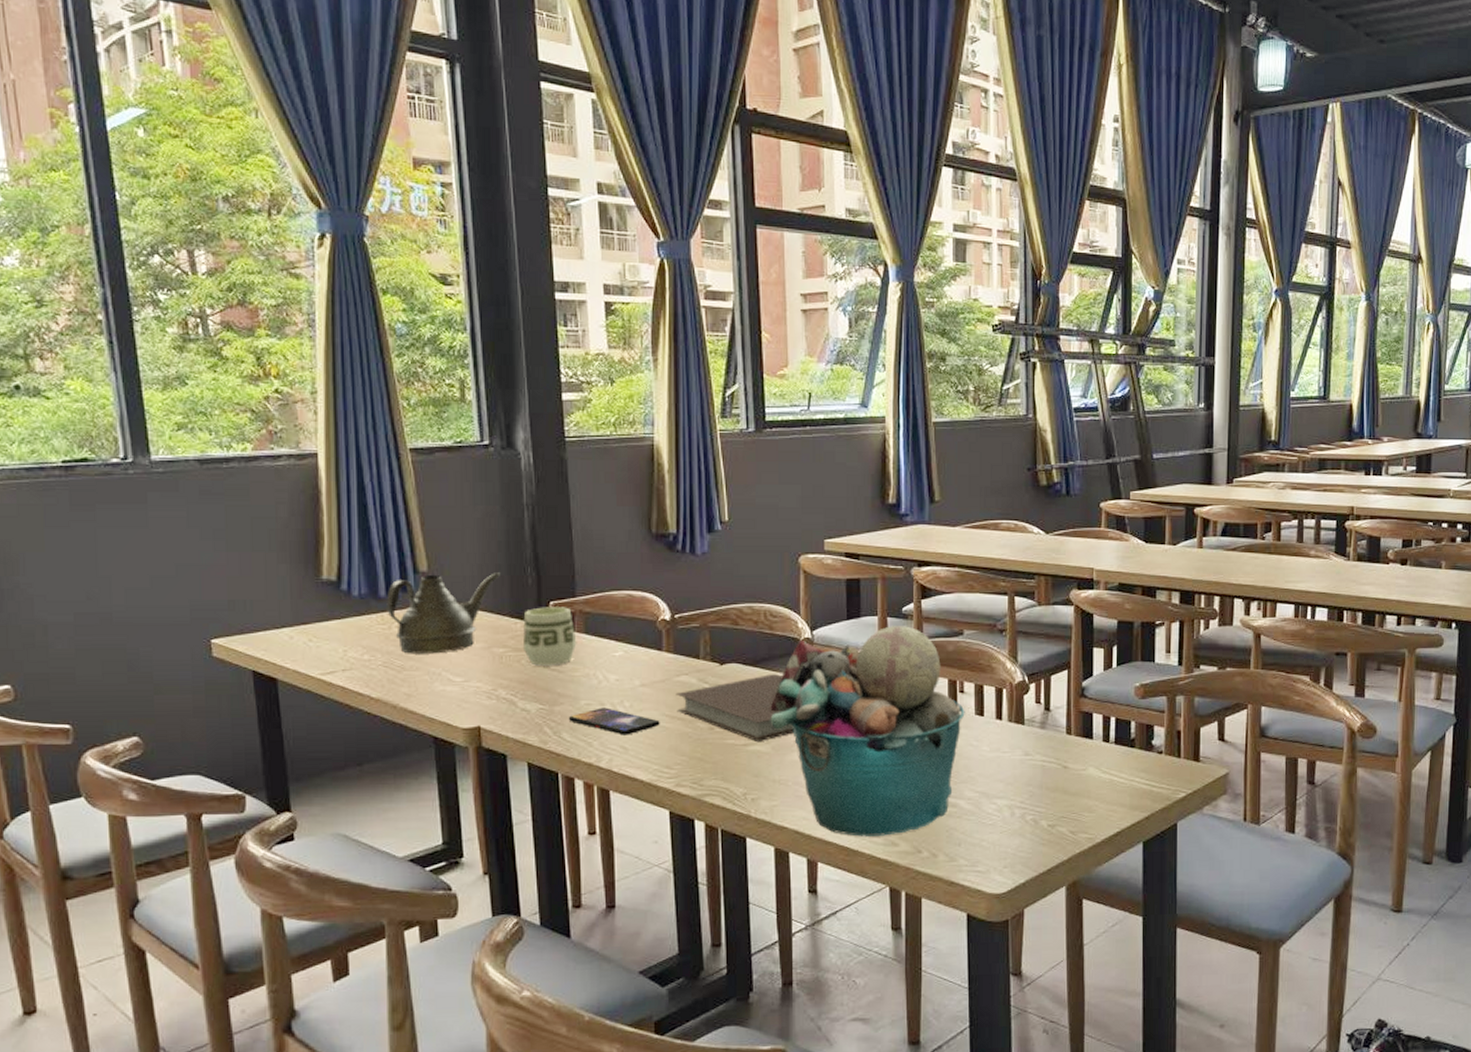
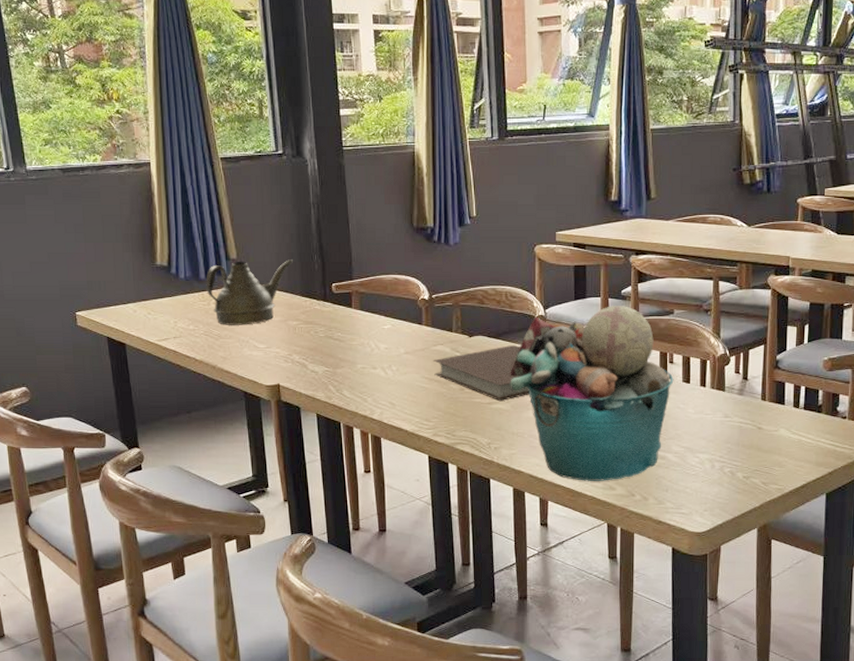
cup: present [523,607,577,666] -> none [311,288,354,336]
smartphone: present [569,707,660,735] -> none [349,371,420,394]

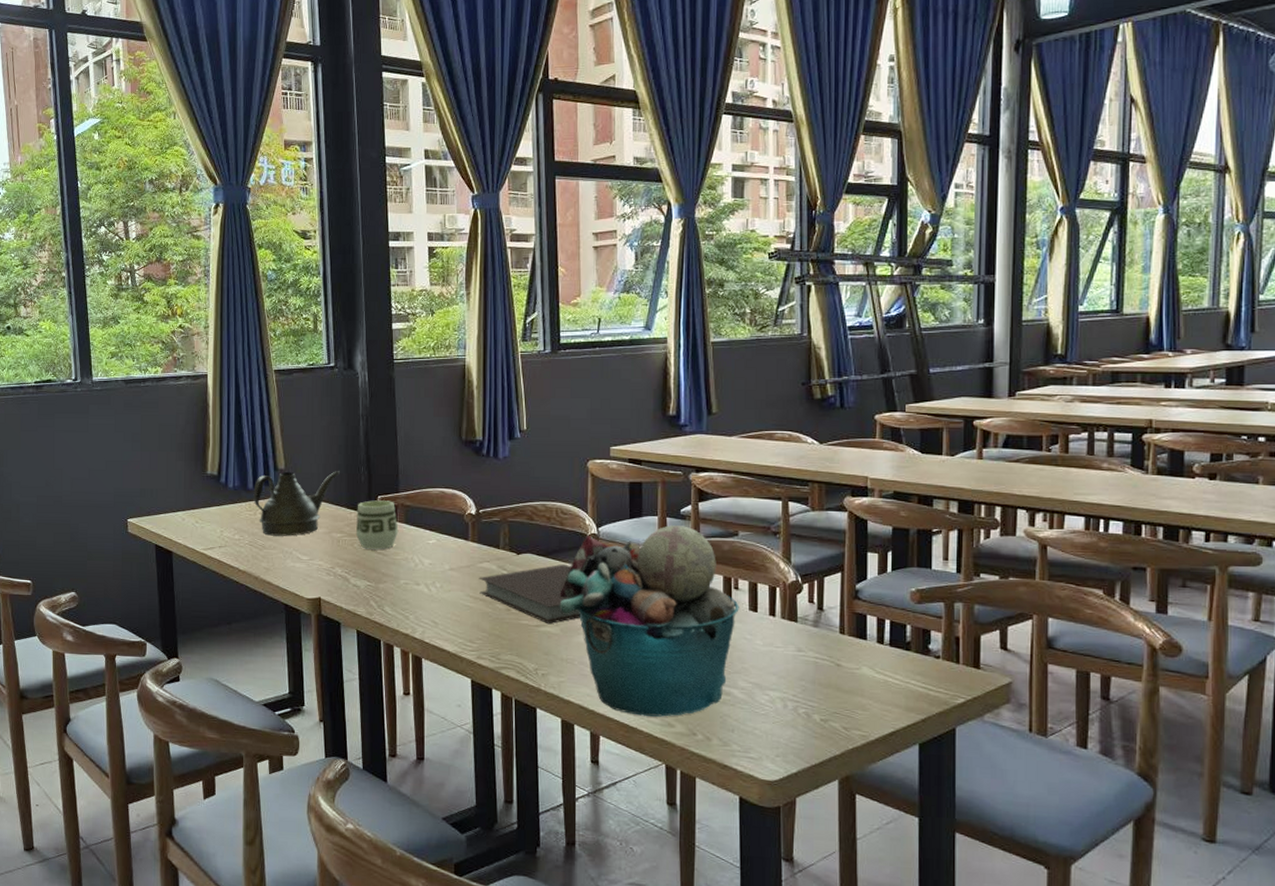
cup: none [311,288,354,336] -> present [356,500,399,550]

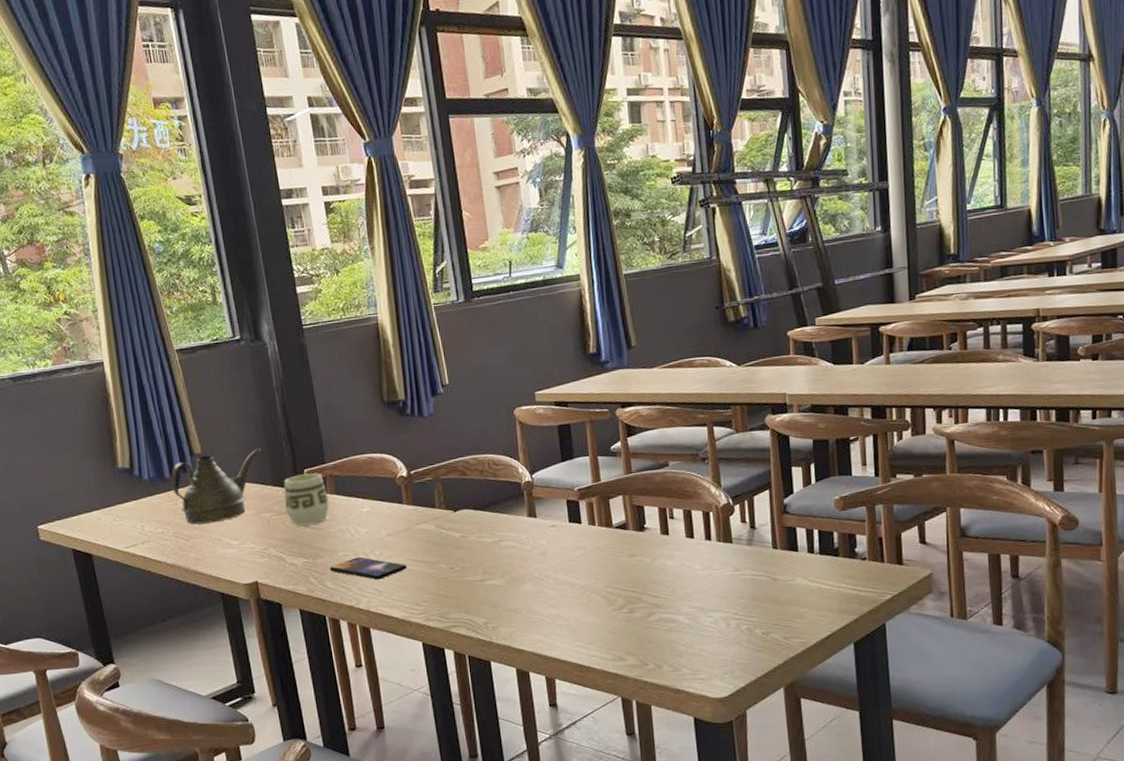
smartphone: none [391,587,465,612] -> present [330,557,407,580]
notebook: present [478,564,580,624] -> none [418,516,524,577]
bucket: present [558,525,739,717] -> none [499,462,677,654]

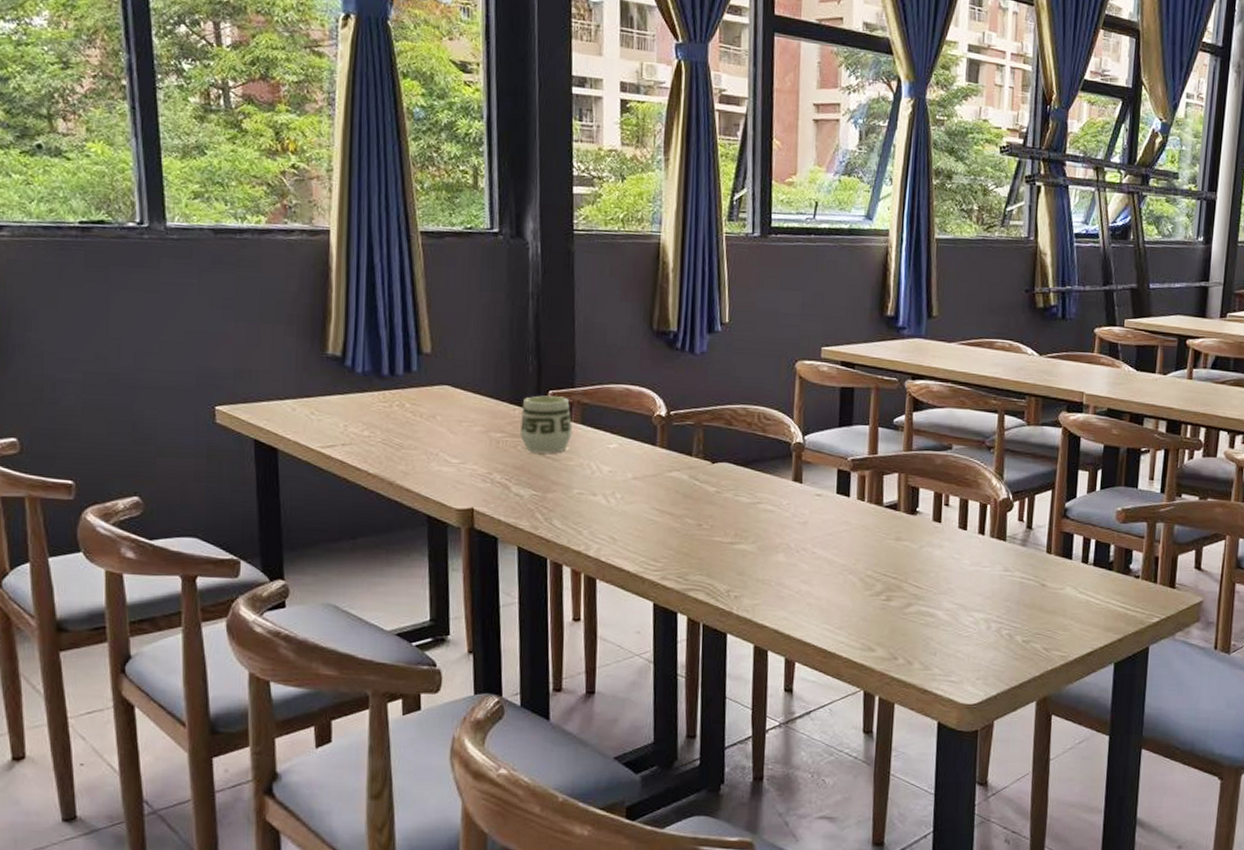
teapot: present [171,448,262,525] -> none [389,356,503,435]
smartphone: present [330,557,407,580] -> none [561,497,649,526]

